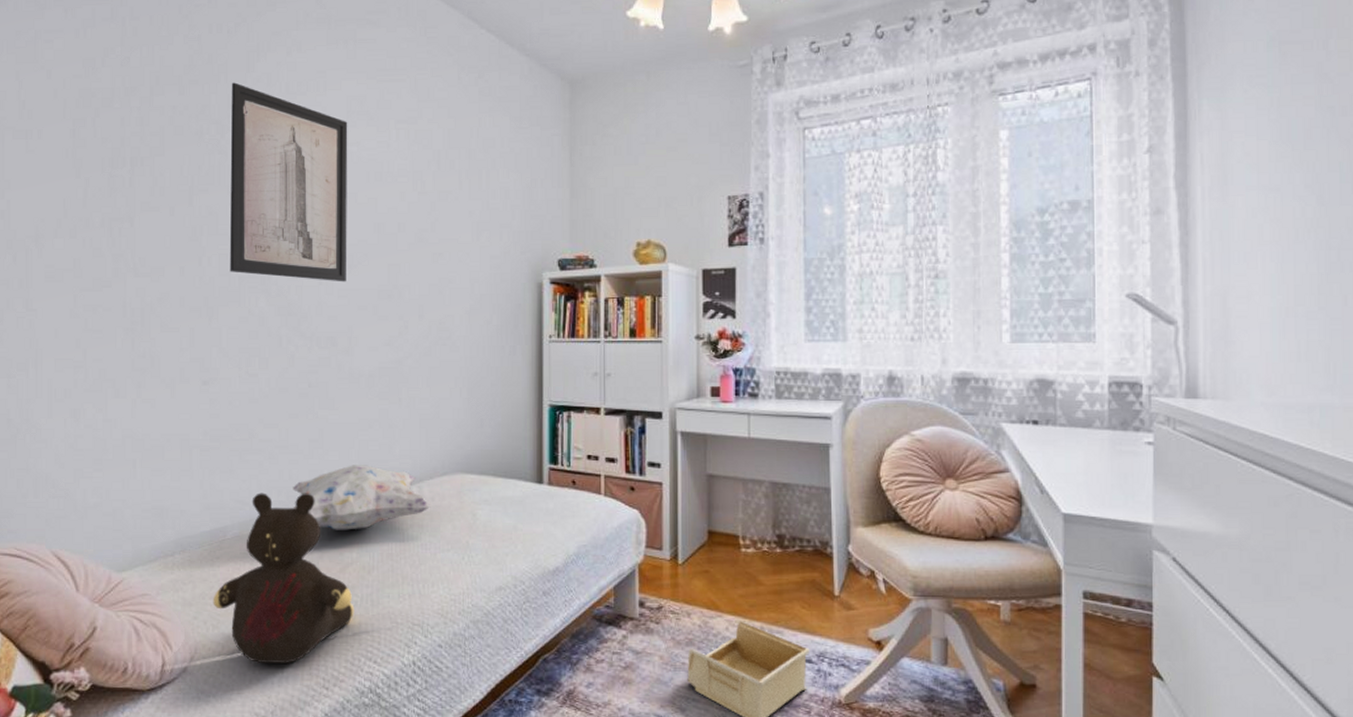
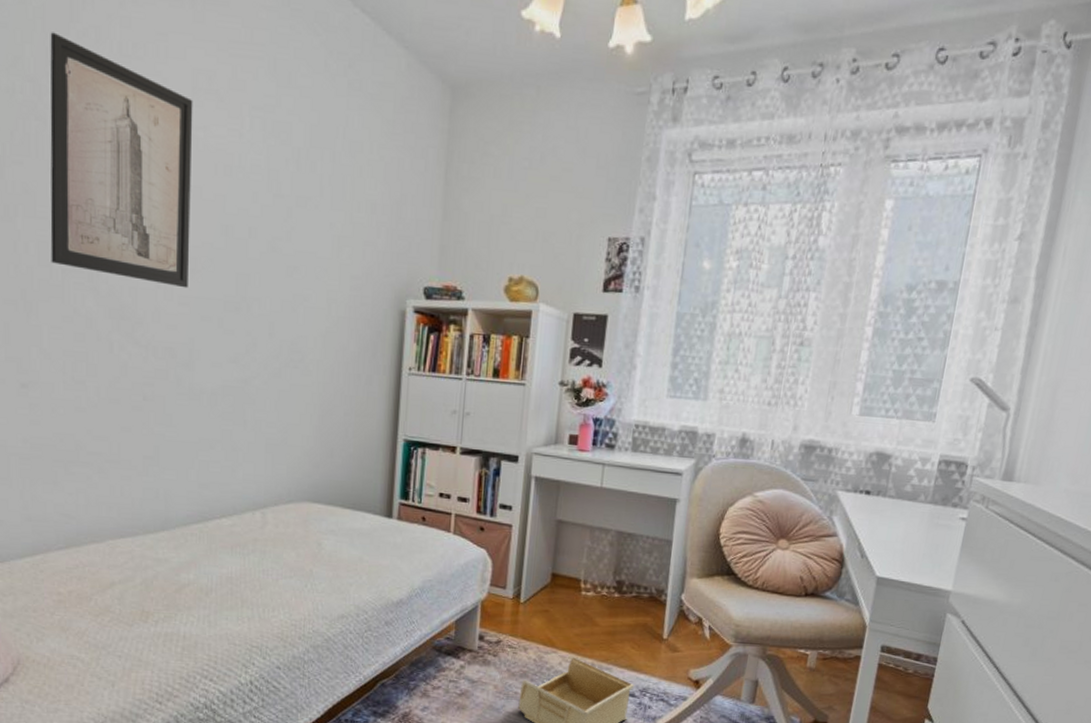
teddy bear: present [213,492,355,664] -> none [36,507,191,678]
decorative pillow: present [292,465,431,530] -> none [125,485,275,552]

